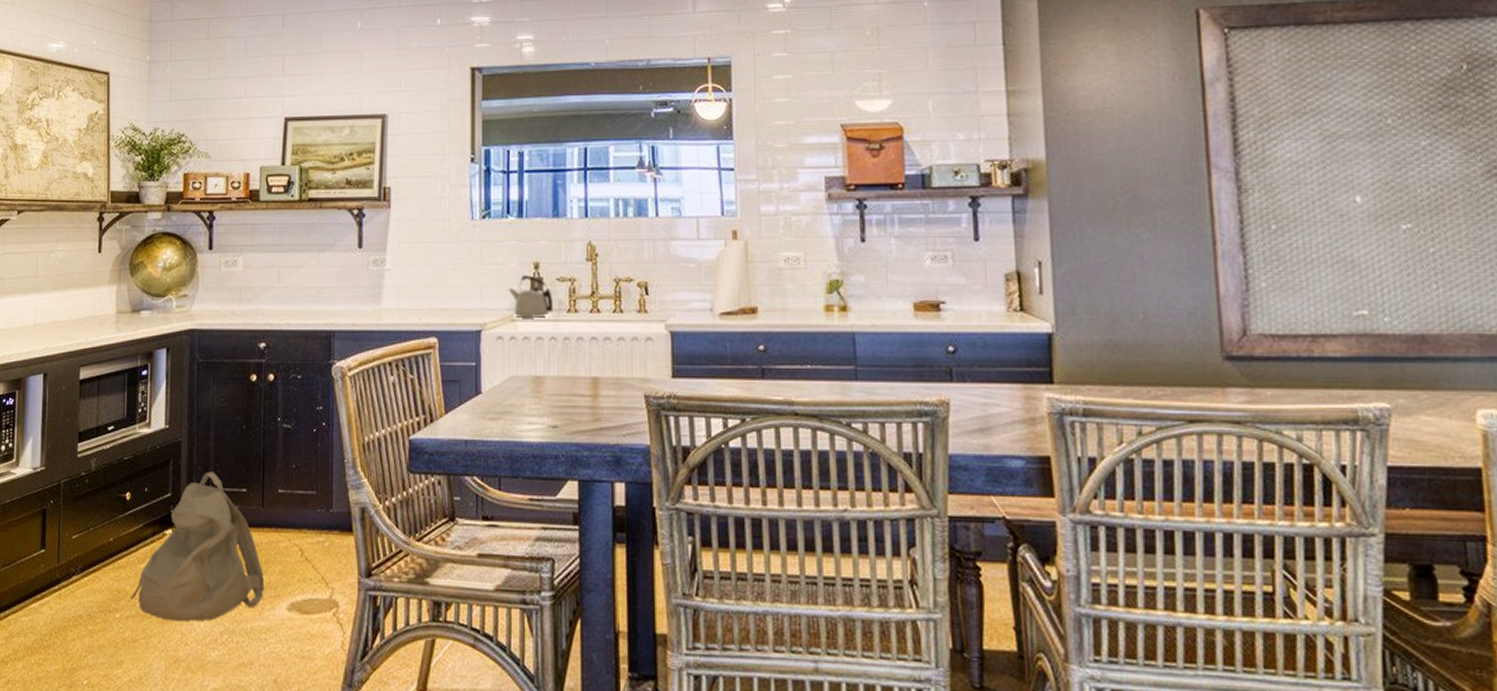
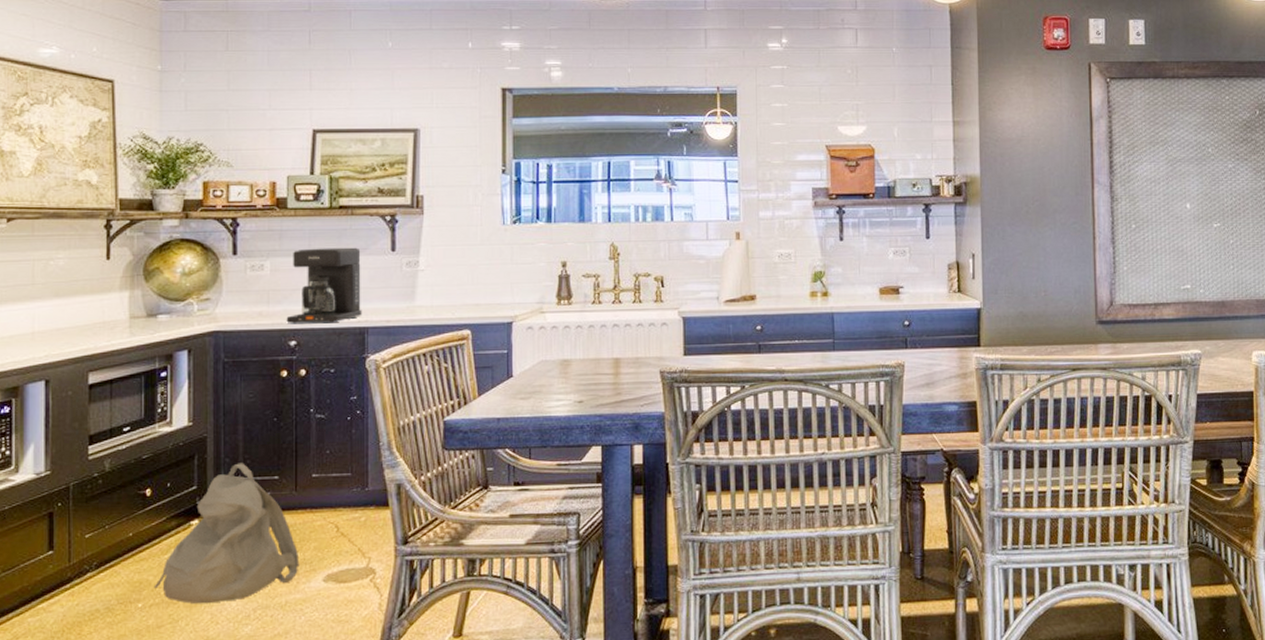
coffee maker: none [257,243,329,325] -> present [286,247,363,324]
kettle: present [508,276,554,319] -> none [537,273,580,311]

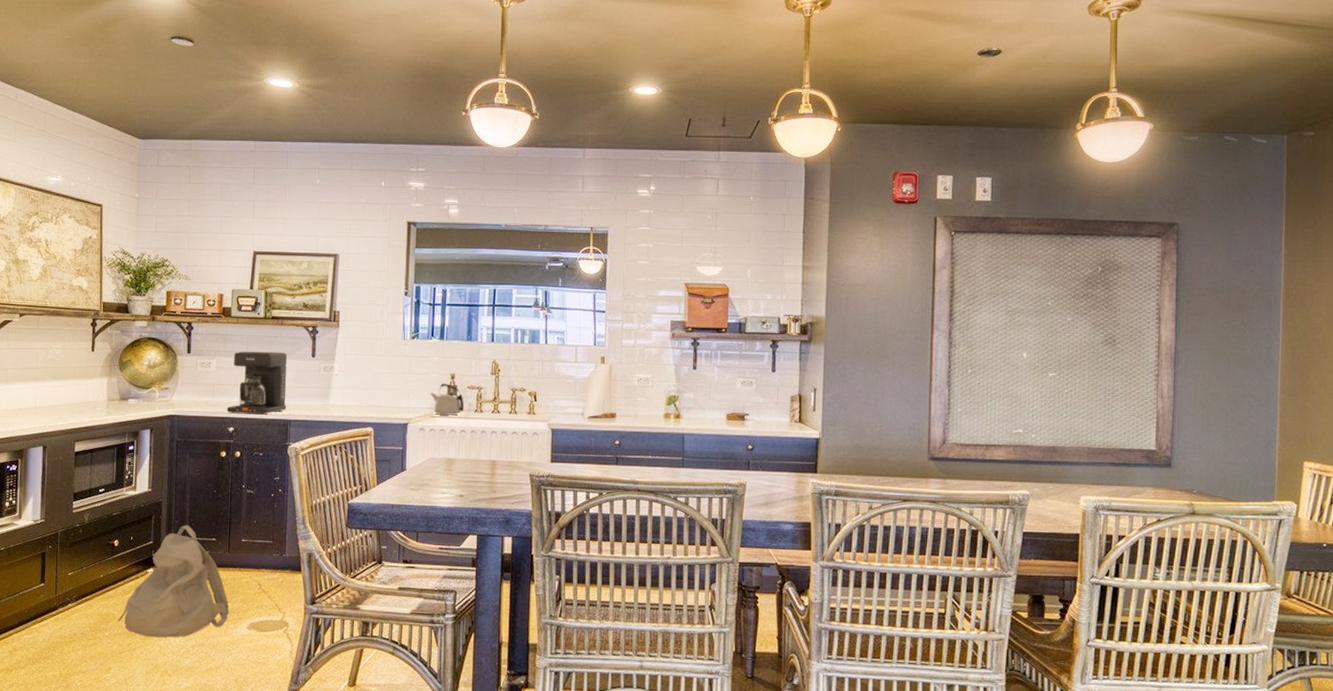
kettle: none [537,273,580,311] -> present [430,383,465,416]

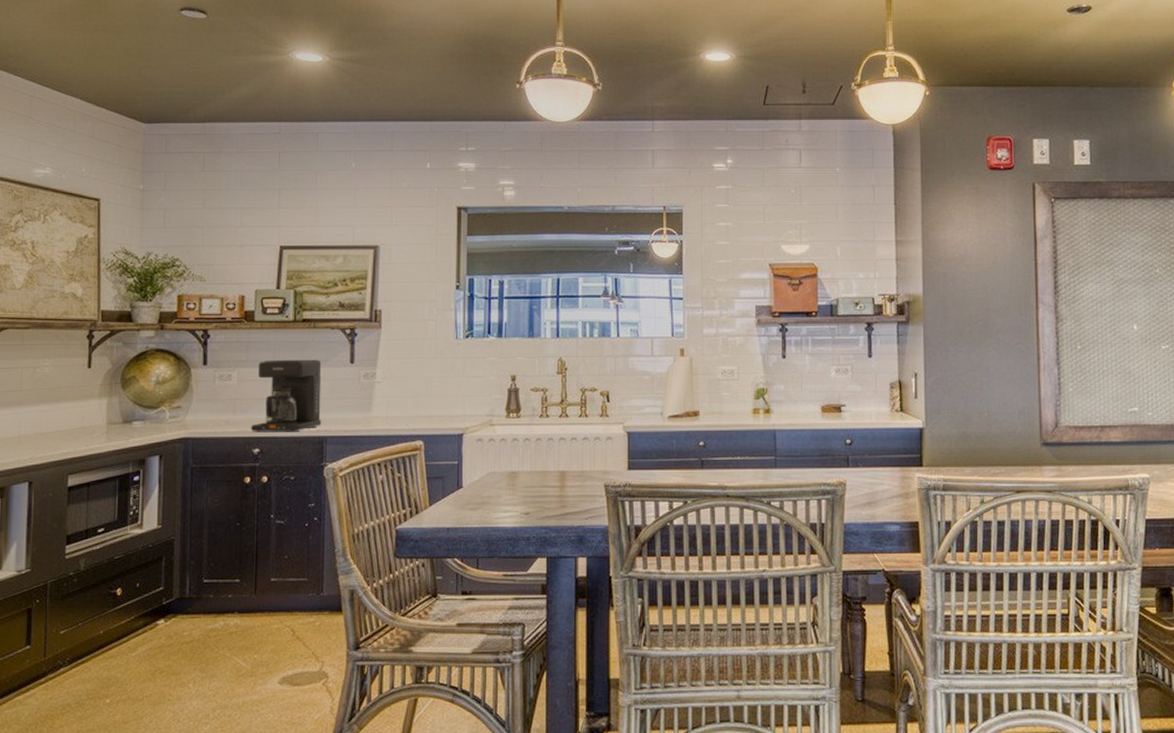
backpack: present [117,525,229,638] -> none [121,565,257,702]
kettle: present [430,383,465,416] -> none [487,387,528,424]

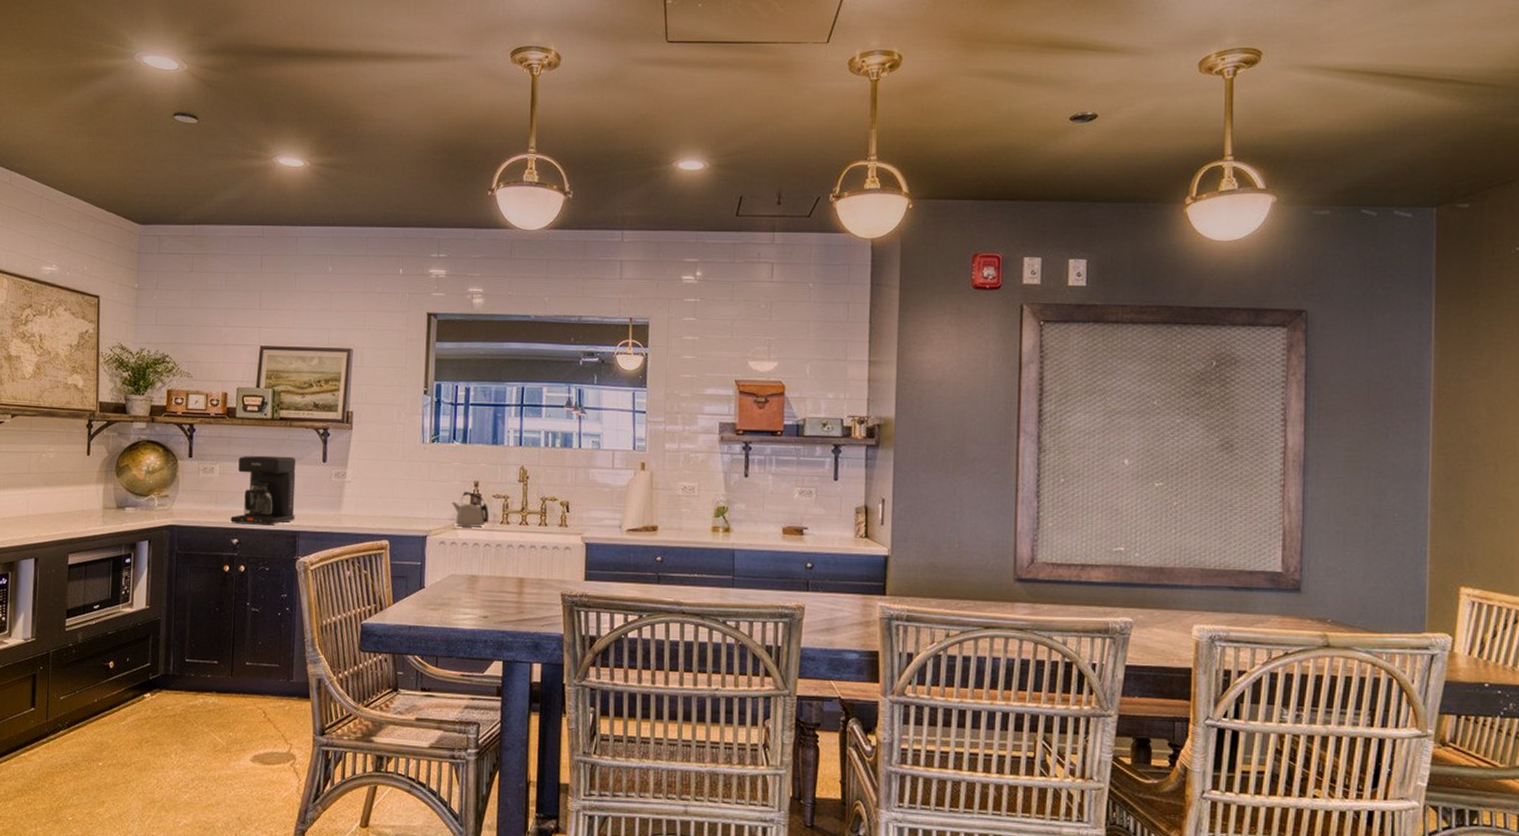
kettle: none [487,387,528,424] -> present [451,492,489,528]

